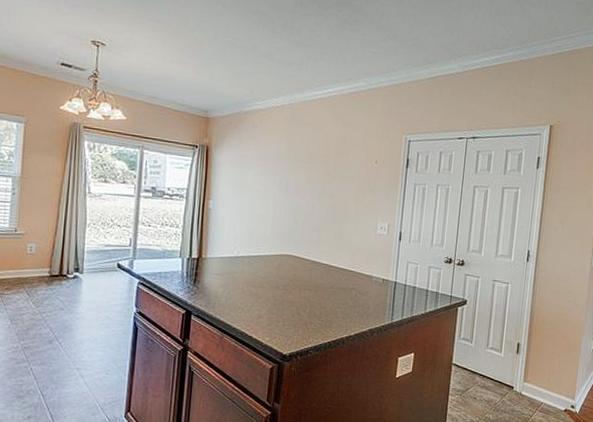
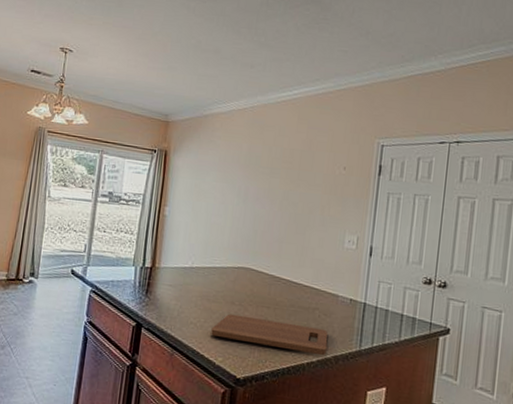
cutting board: none [258,297,364,329] -> present [211,314,328,355]

